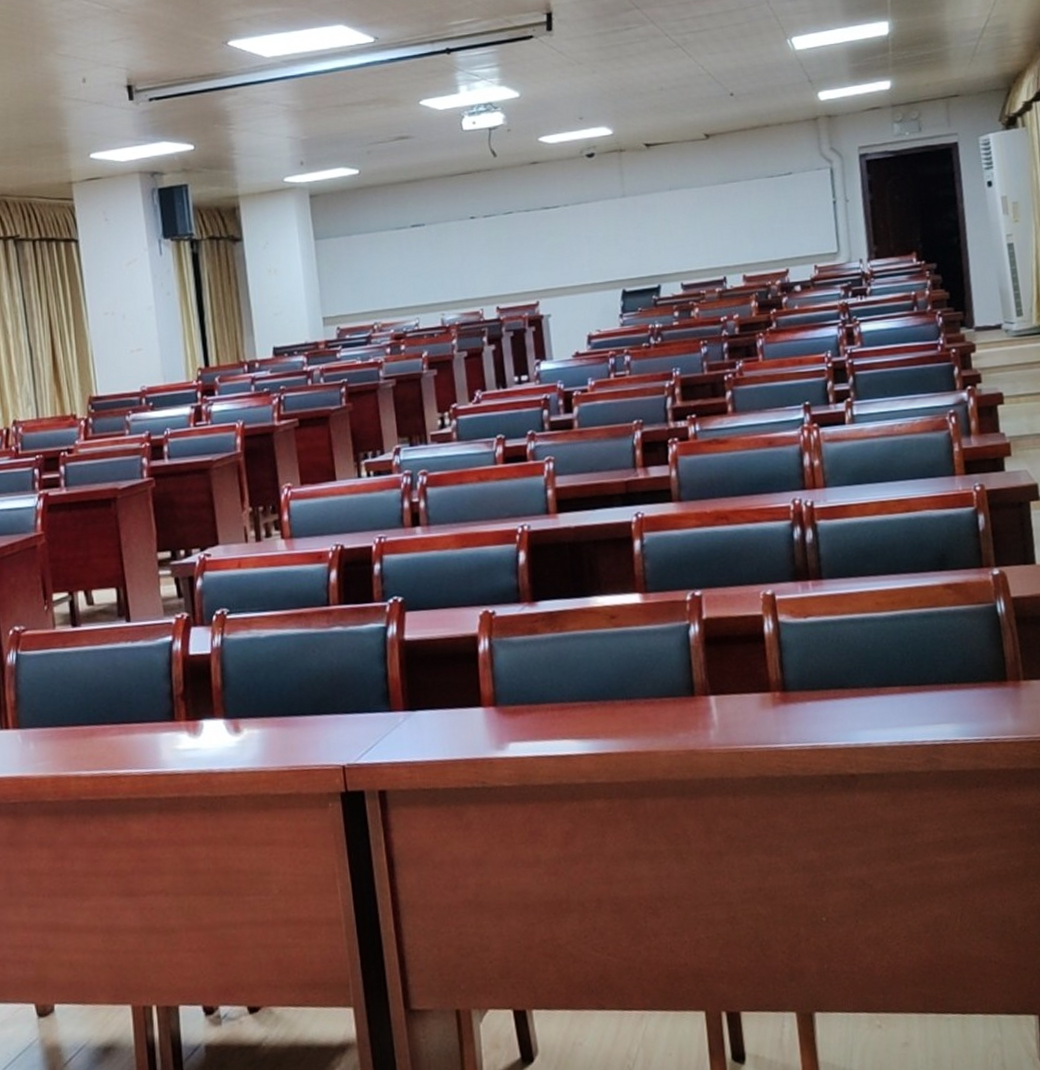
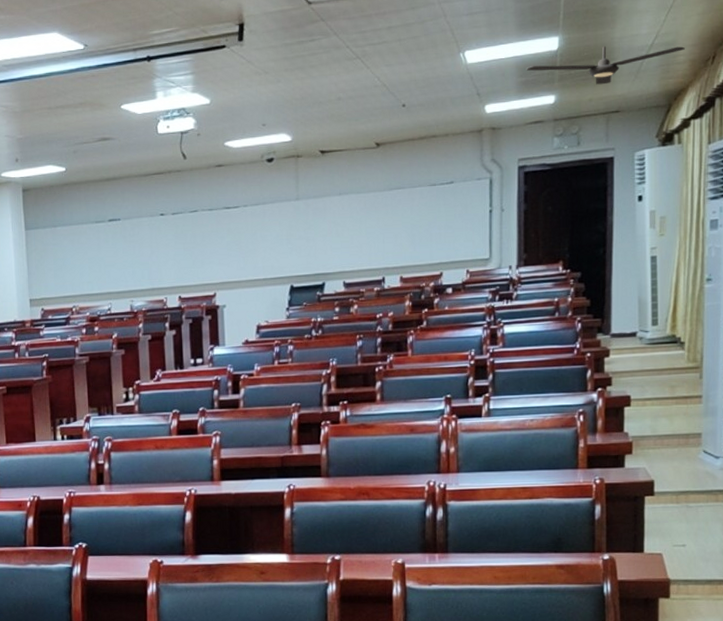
ceiling fan: none [857,29,1018,69] -> present [526,46,685,85]

